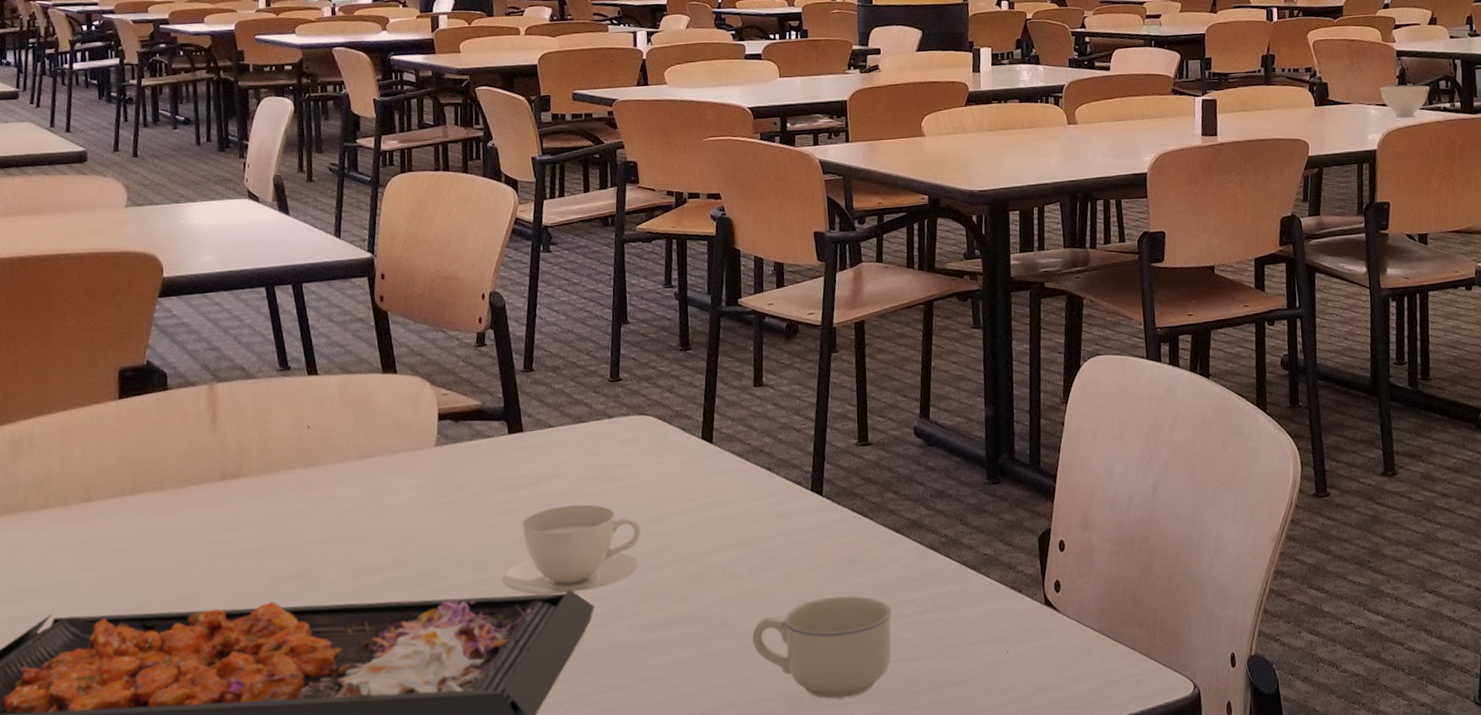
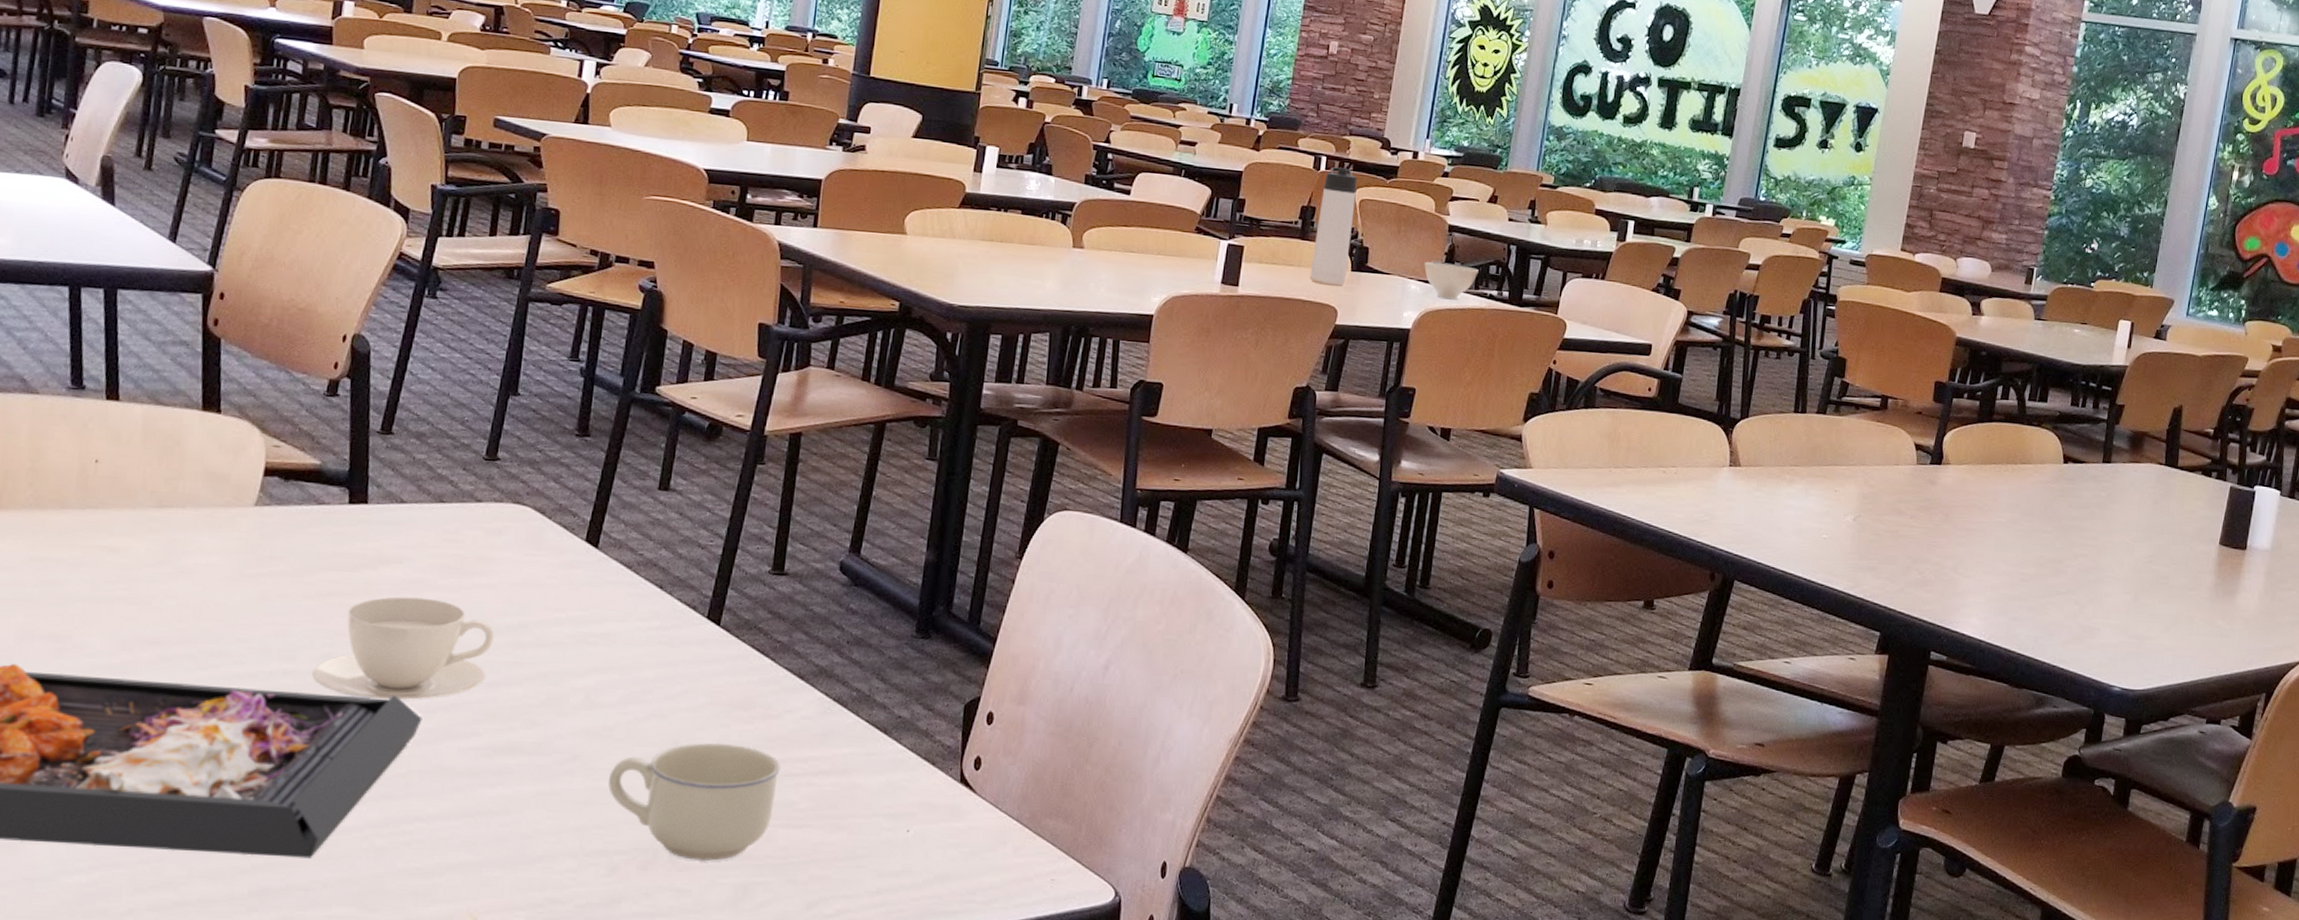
thermos bottle: none [1278,15,1312,123] -> present [1309,166,1358,287]

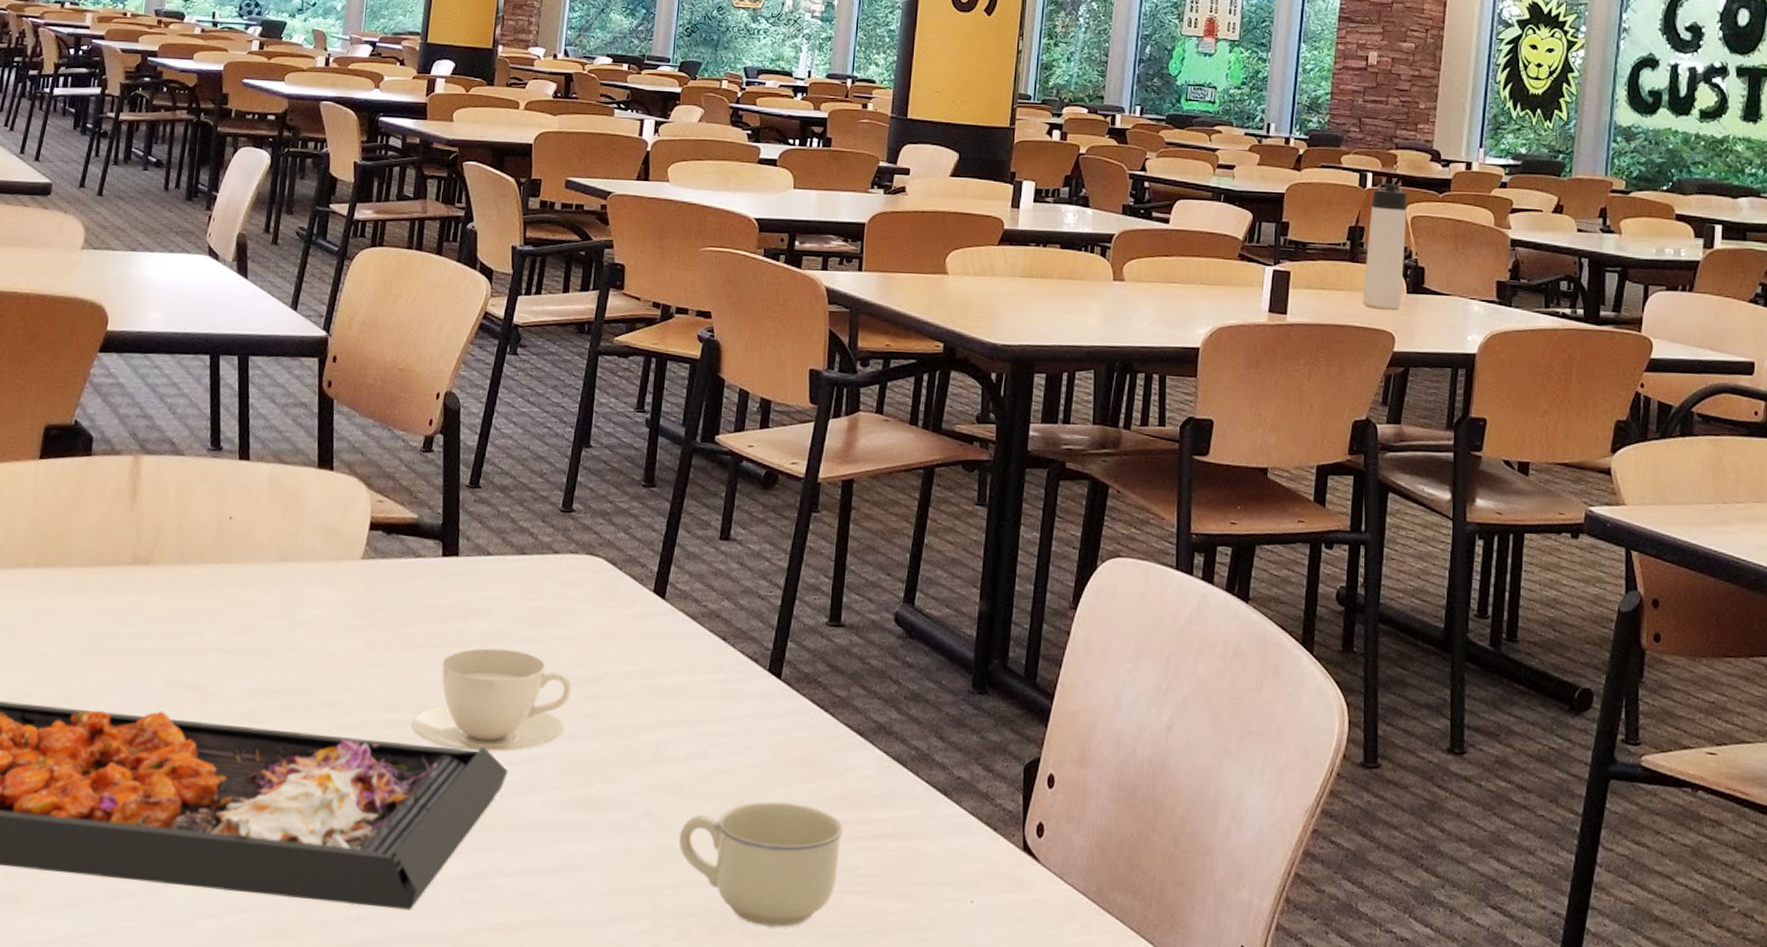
bowl: present [1424,261,1479,300] -> none [1487,279,1548,321]

